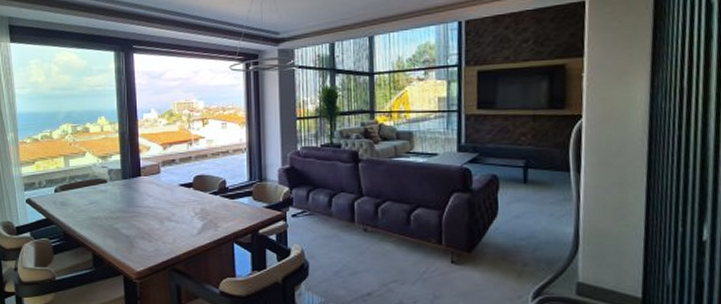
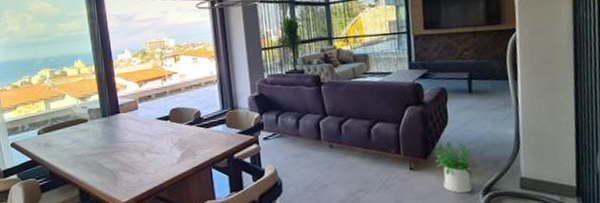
potted plant: none [480,235,522,295] -> present [434,141,472,194]

